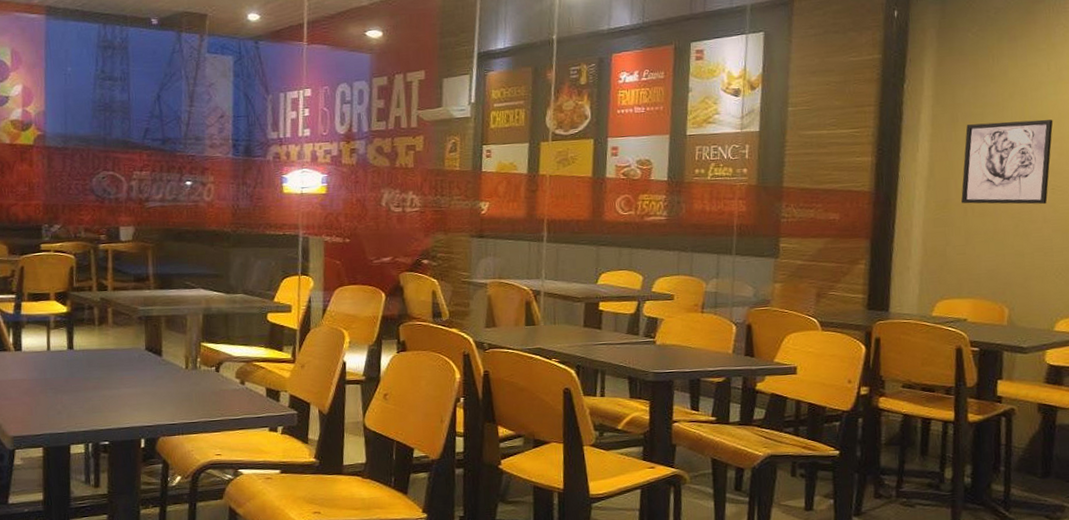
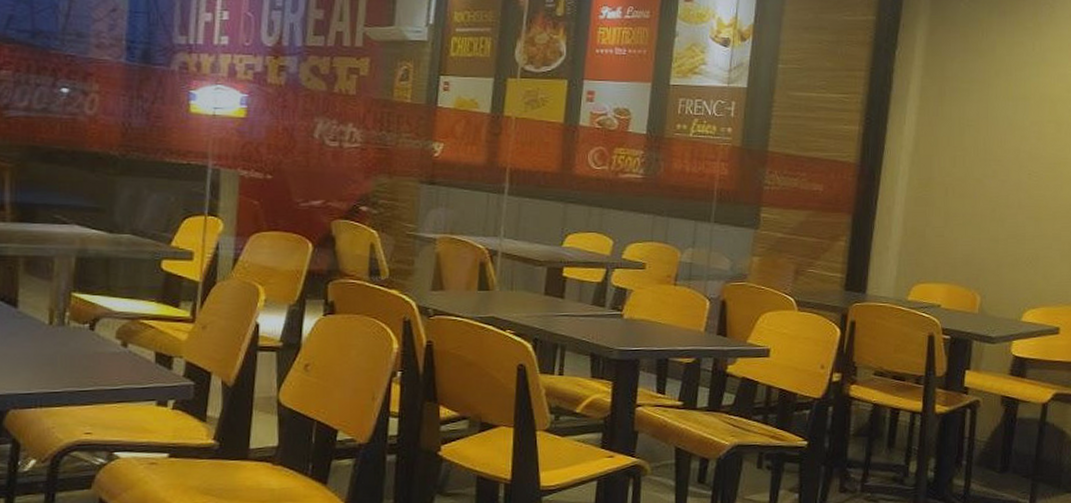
wall art: present [961,119,1053,205] -> none [943,100,1034,190]

